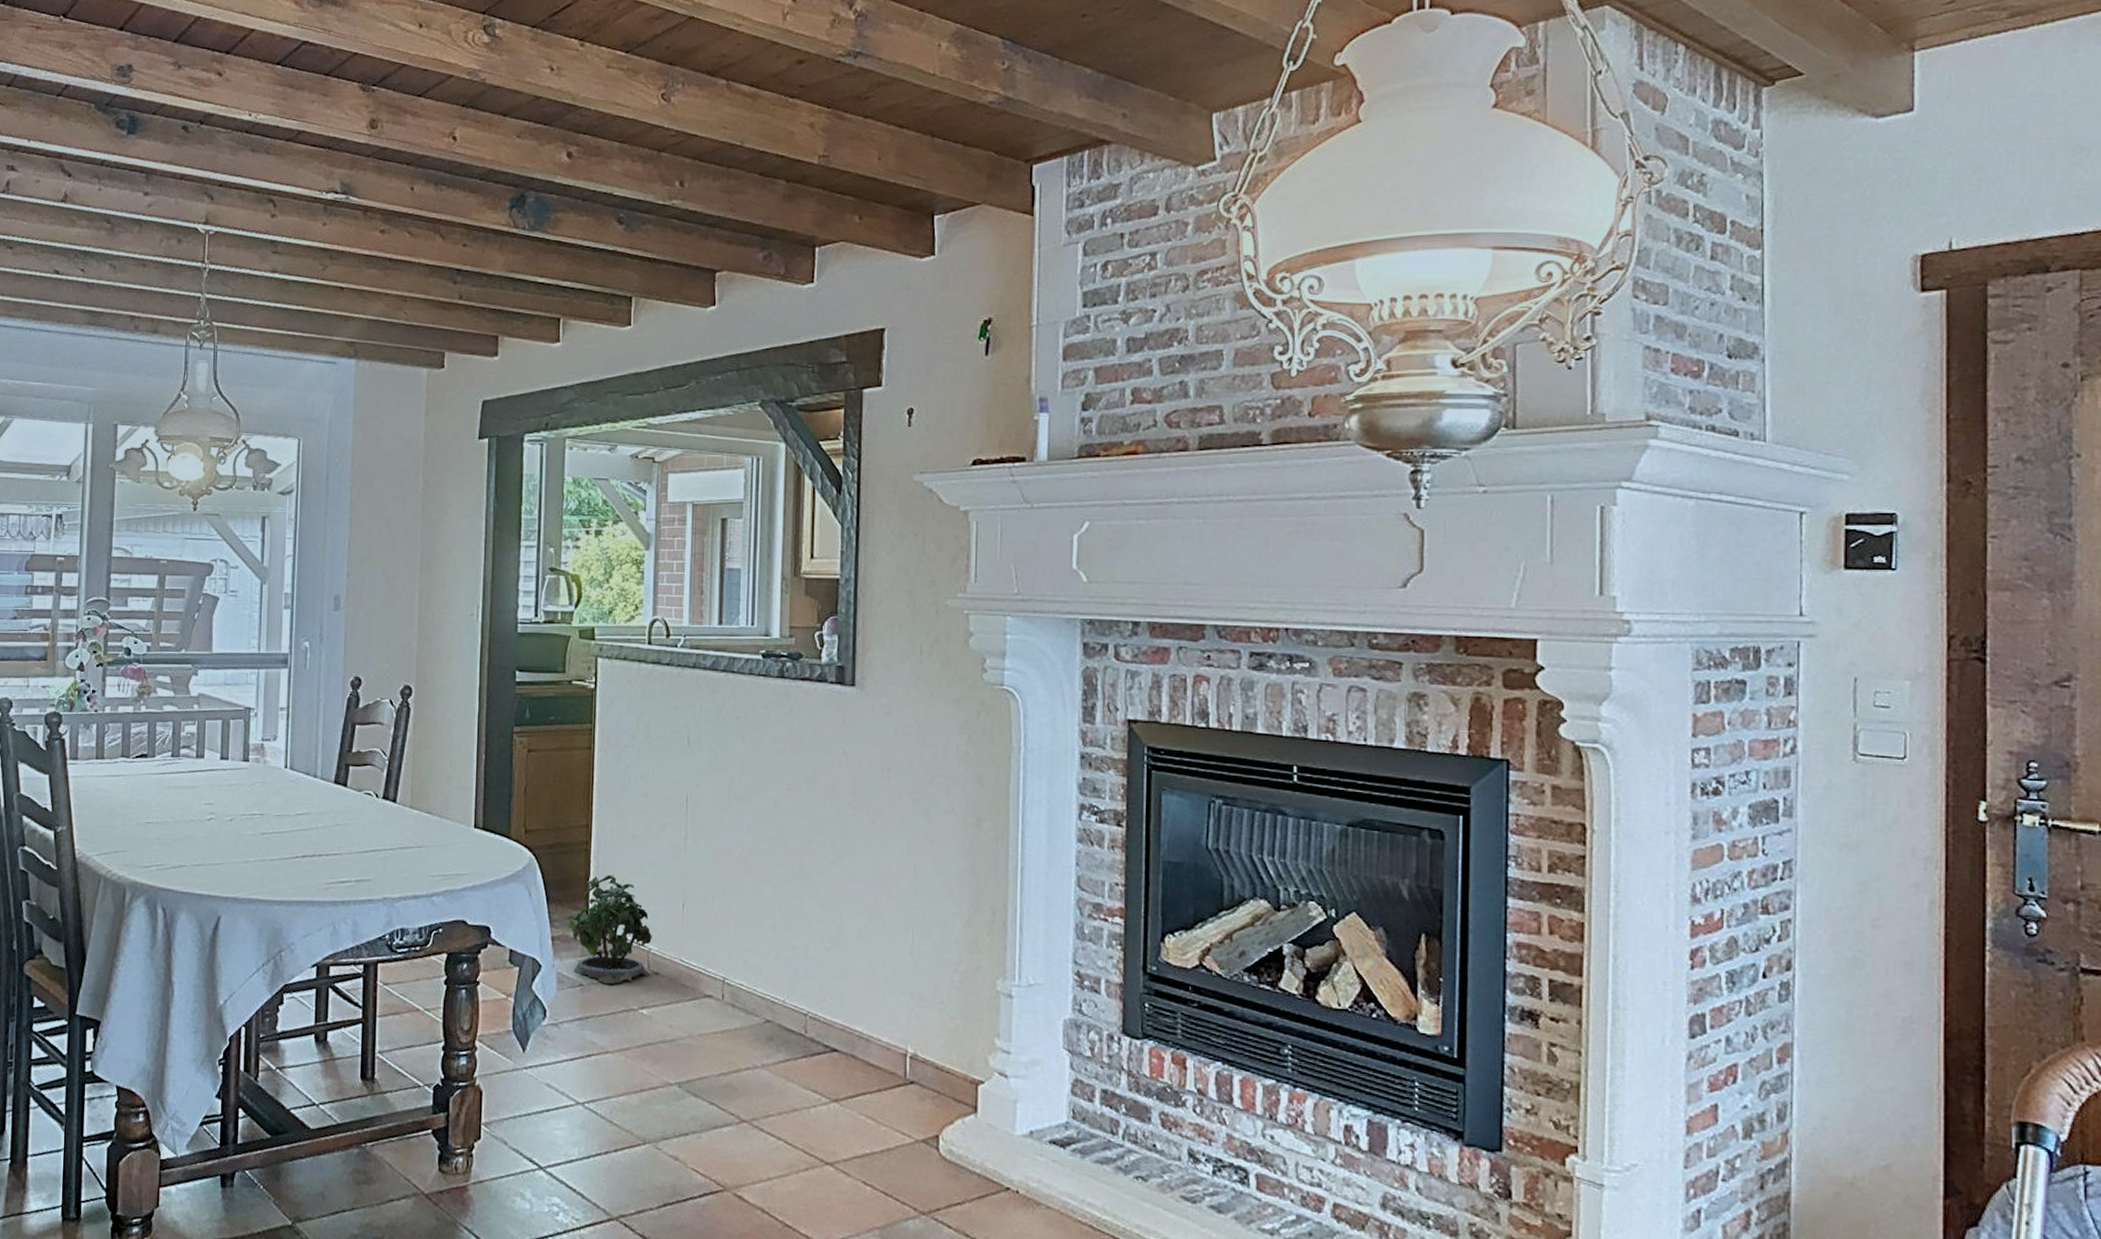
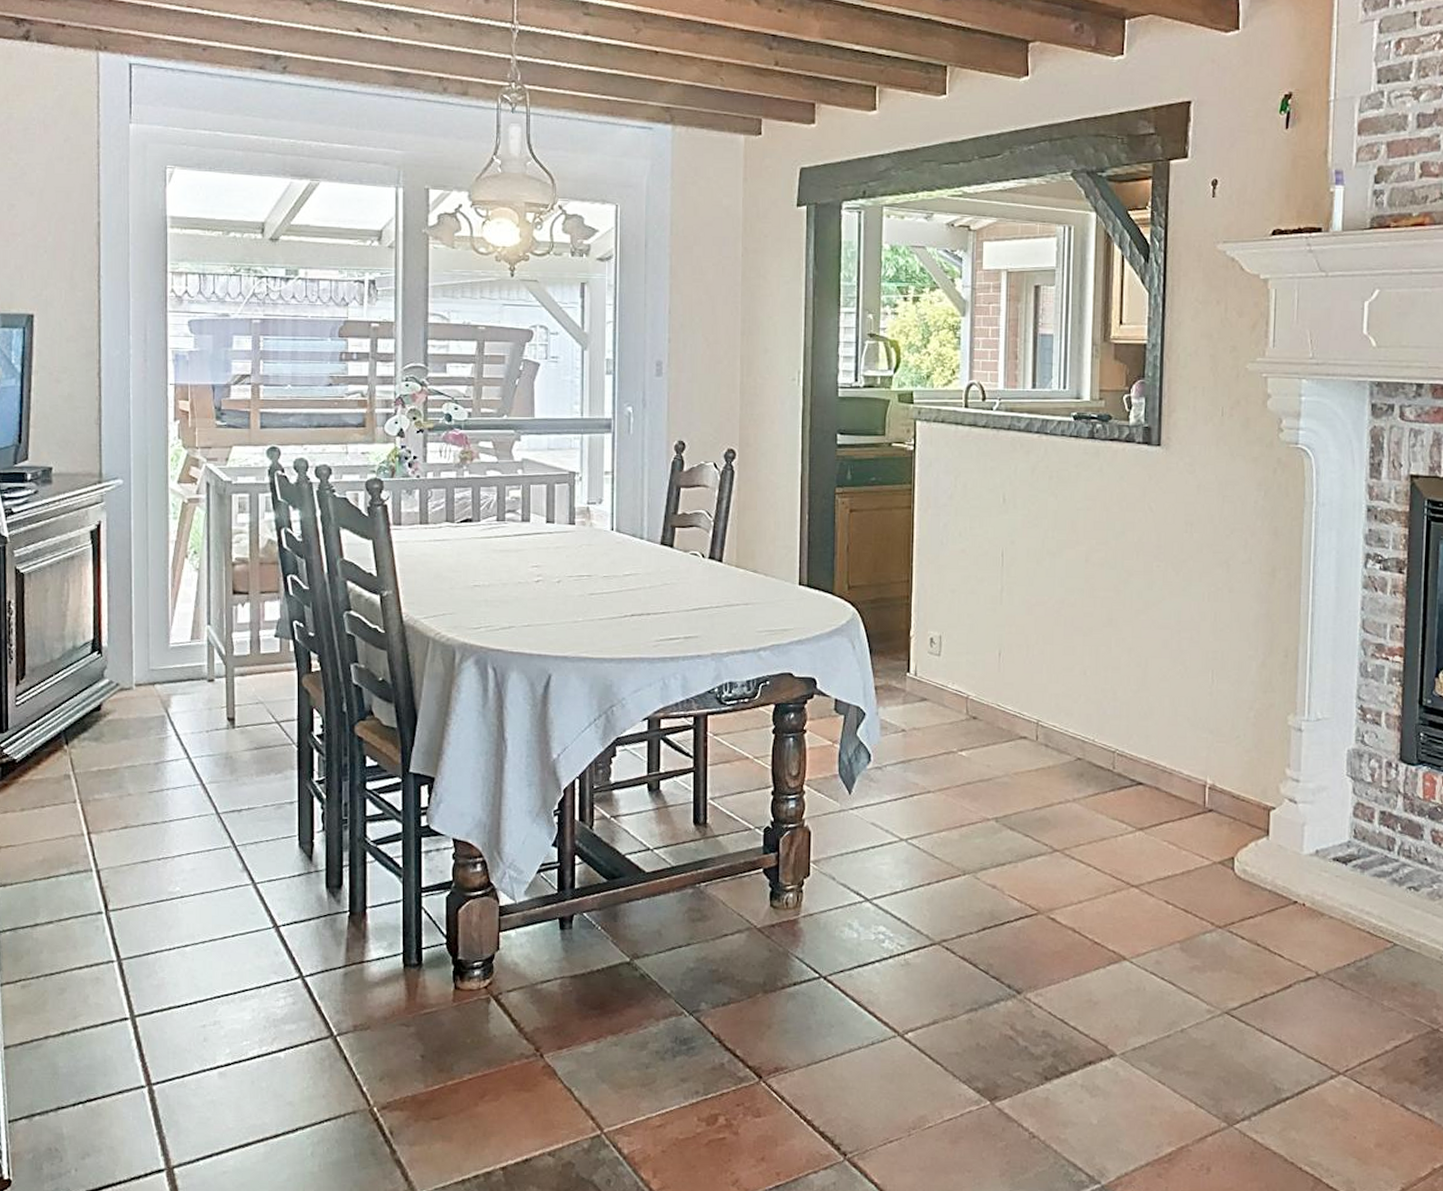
potted plant: present [567,875,652,985] -> none [890,627,970,730]

